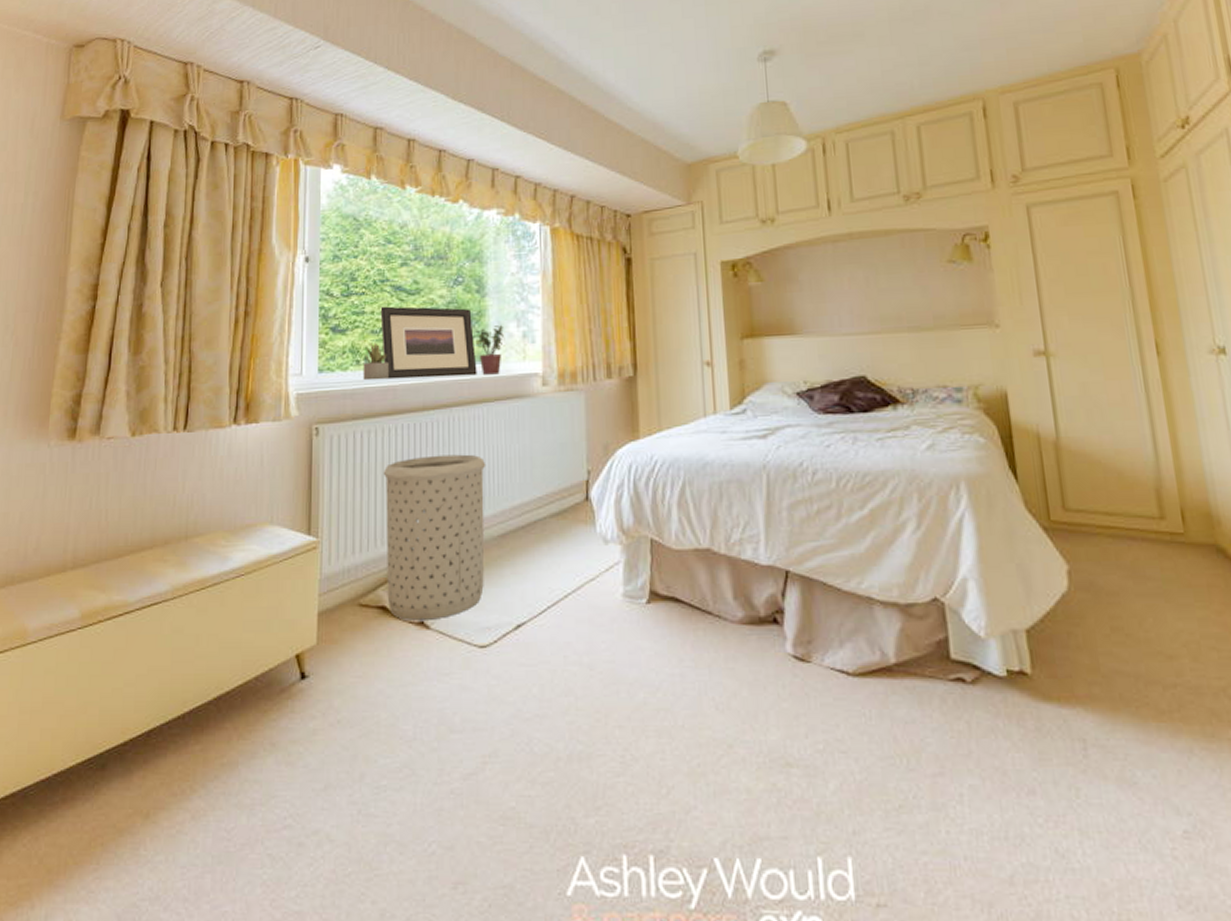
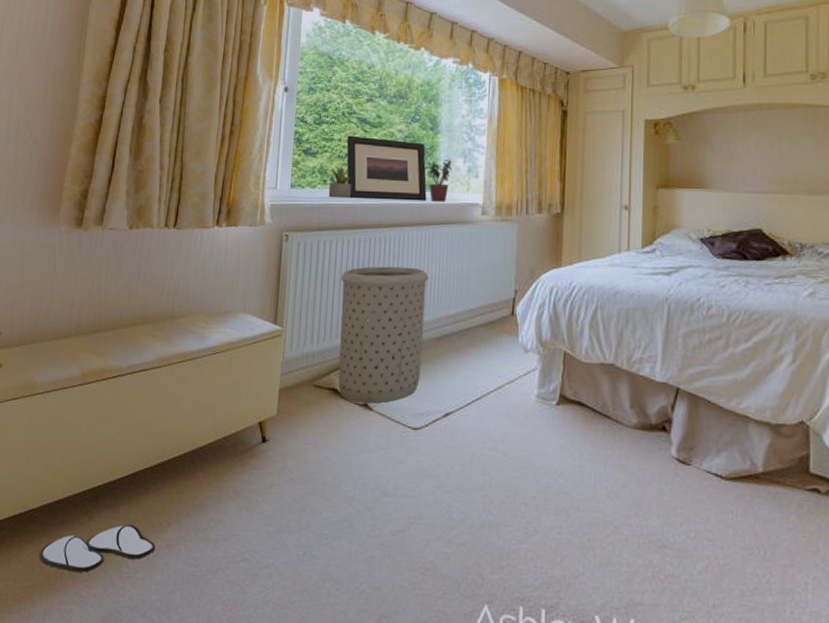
slippers: none [37,796,179,862] -> present [39,525,156,573]

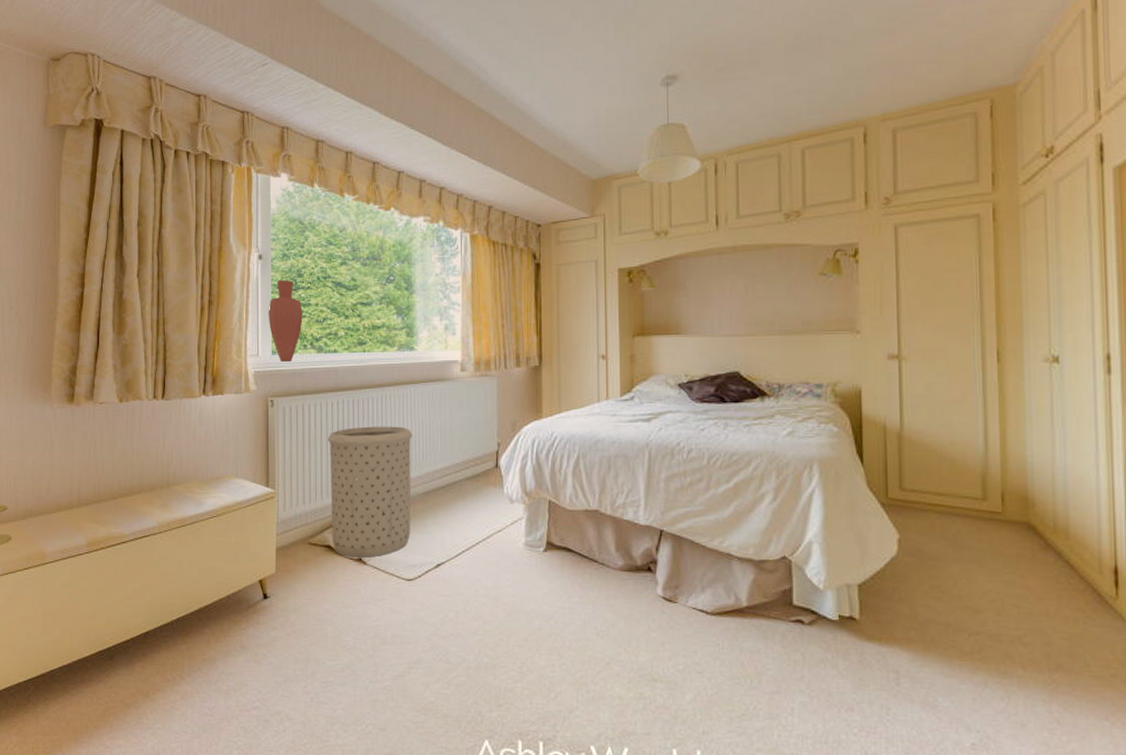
slippers: present [39,525,156,573] -> none [64,680,172,726]
vase: none [289,113,325,197] -> present [268,279,303,363]
succulent plant: present [328,166,351,199] -> none [309,330,331,362]
picture frame: present [346,135,427,201] -> none [323,299,406,362]
potted plant: present [427,160,452,202] -> none [404,319,428,361]

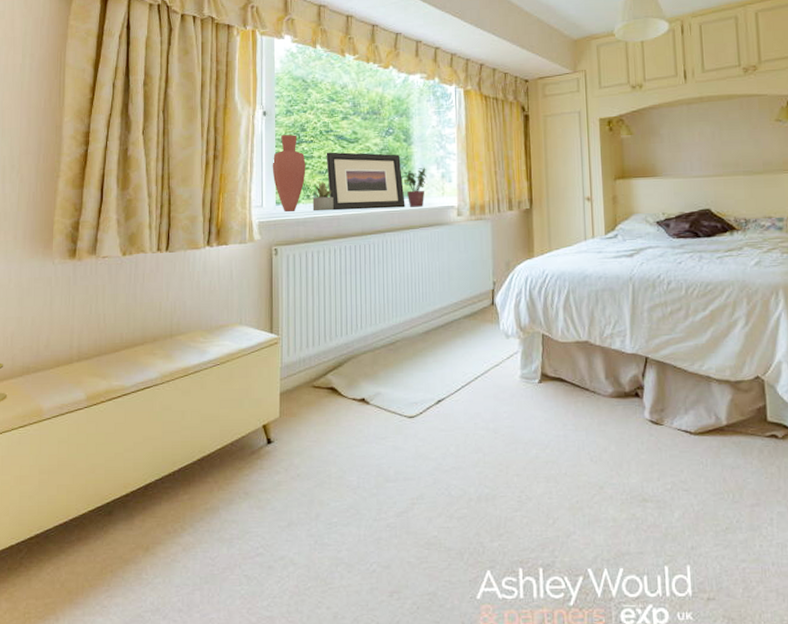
succulent plant: none [309,330,331,362] -> present [312,181,334,212]
picture frame: none [323,299,406,362] -> present [326,152,405,211]
laundry basket: present [327,426,413,558] -> none [330,269,413,398]
potted plant: none [404,319,428,361] -> present [403,168,426,207]

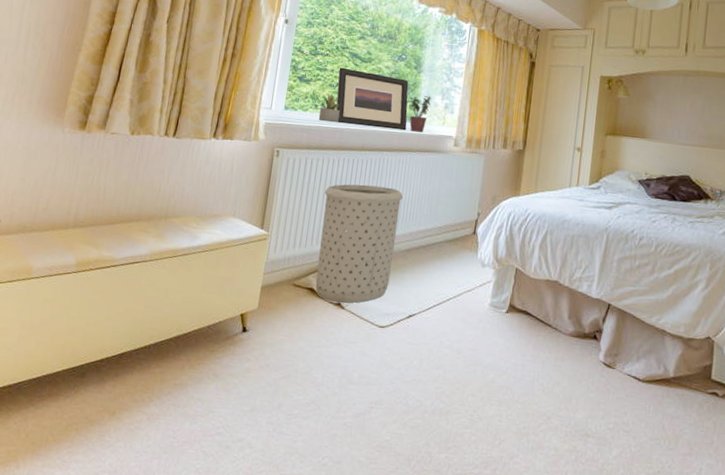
vase: present [272,134,306,213] -> none [285,43,319,119]
laundry basket: none [330,269,413,398] -> present [315,184,404,303]

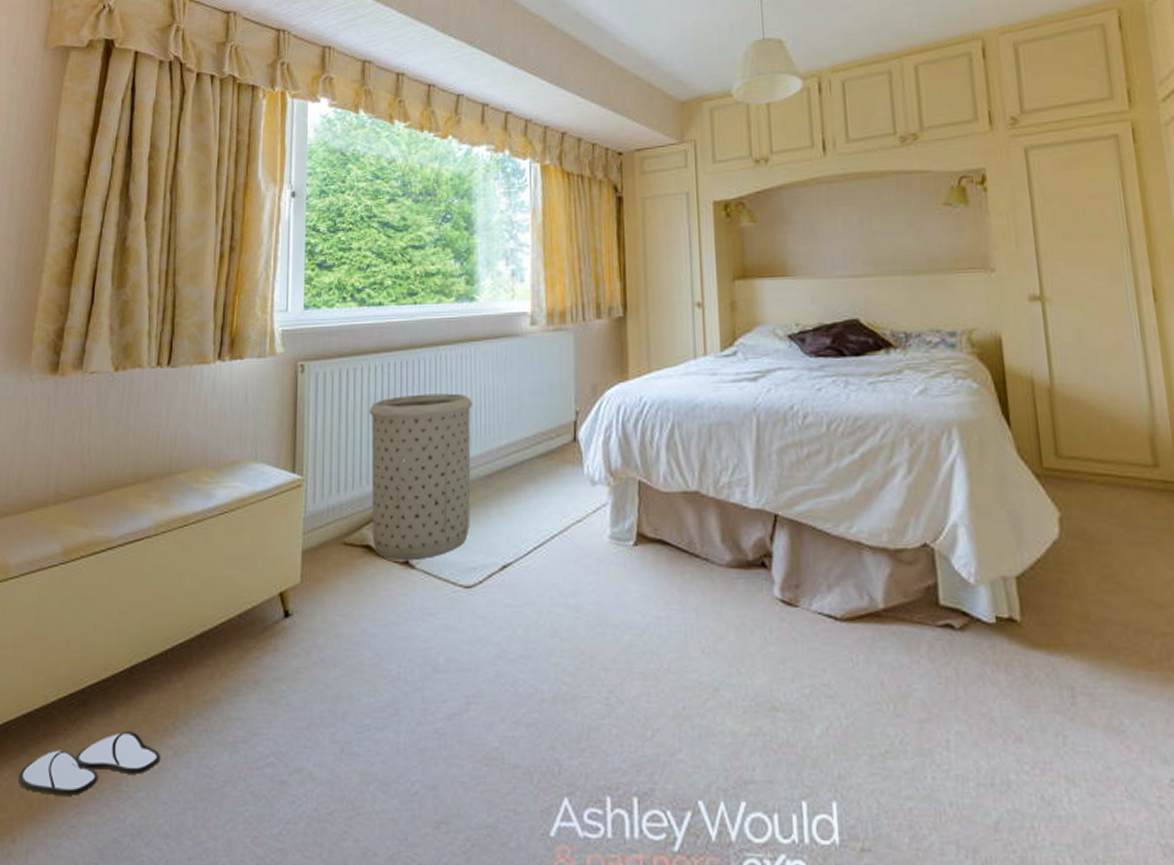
slippers: none [25,399,138,440] -> present [18,732,161,797]
succulent plant: present [318,93,340,123] -> none [349,279,376,318]
picture frame: present [335,67,409,131] -> none [367,242,465,317]
potted plant: present [408,96,431,133] -> none [463,263,492,314]

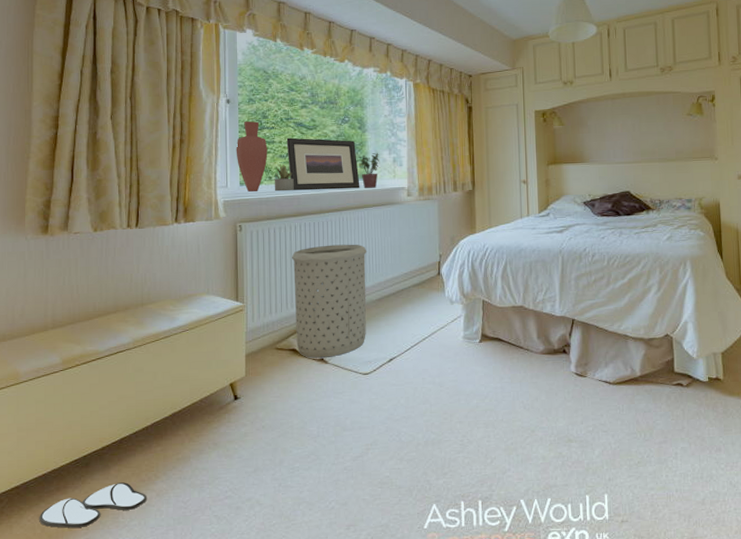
vase: none [300,220,342,319] -> present [236,121,268,193]
succulent plant: none [349,279,376,318] -> present [274,164,294,192]
picture frame: none [367,242,465,317] -> present [286,137,360,191]
potted plant: none [463,263,492,314] -> present [358,153,379,188]

